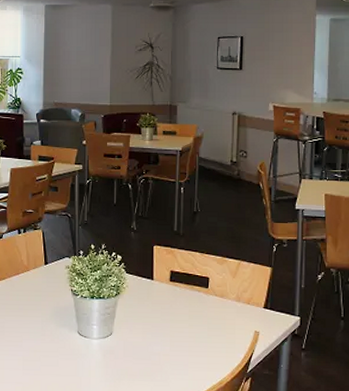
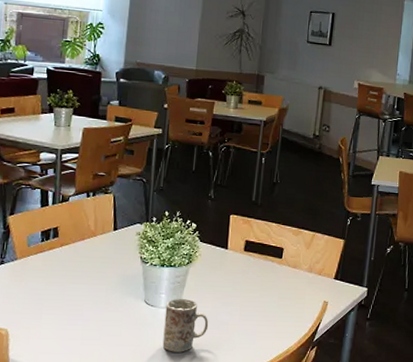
mug: none [98,329,141,383] -> present [162,298,209,352]

